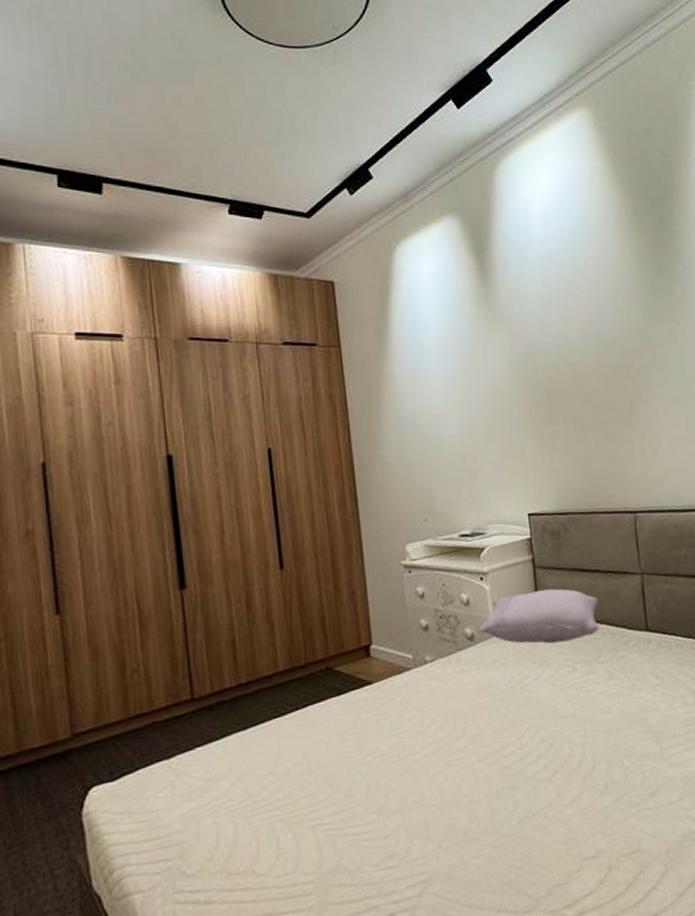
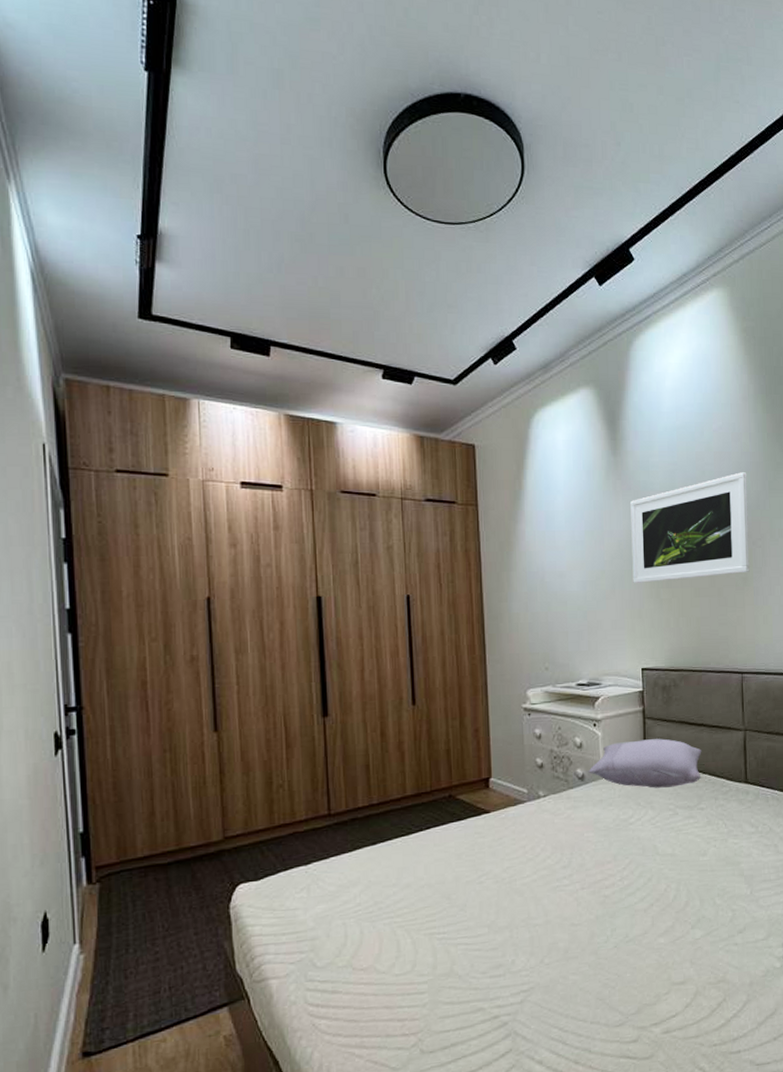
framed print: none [505,299,635,422] -> present [630,472,750,583]

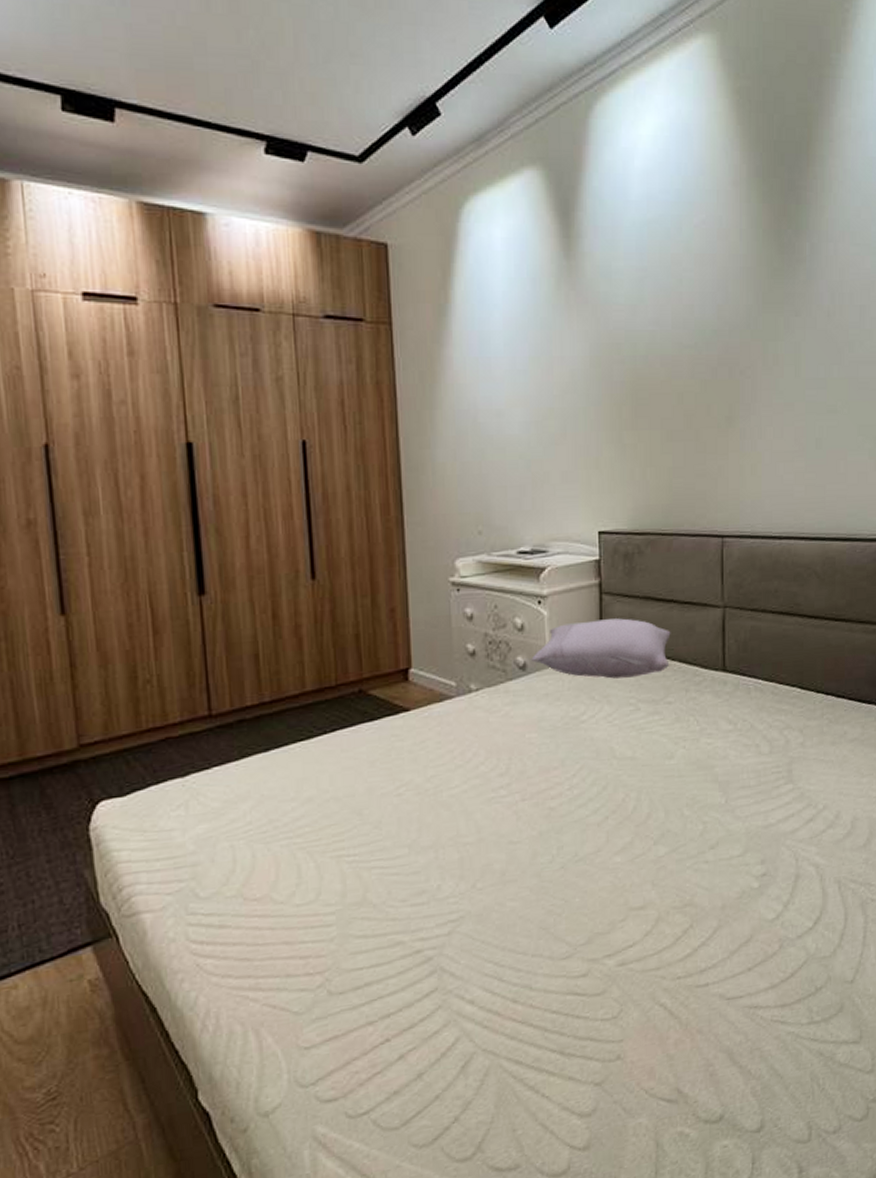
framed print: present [630,472,750,583] -> none [587,281,735,424]

